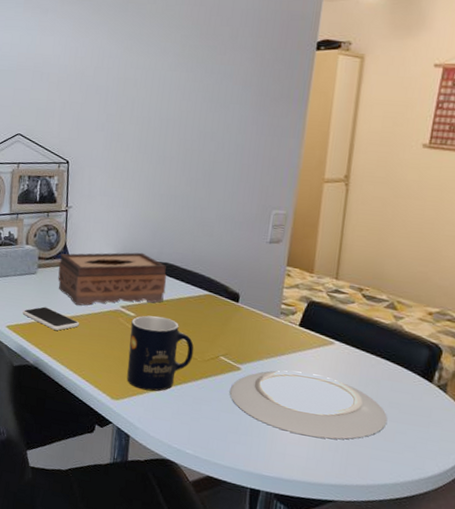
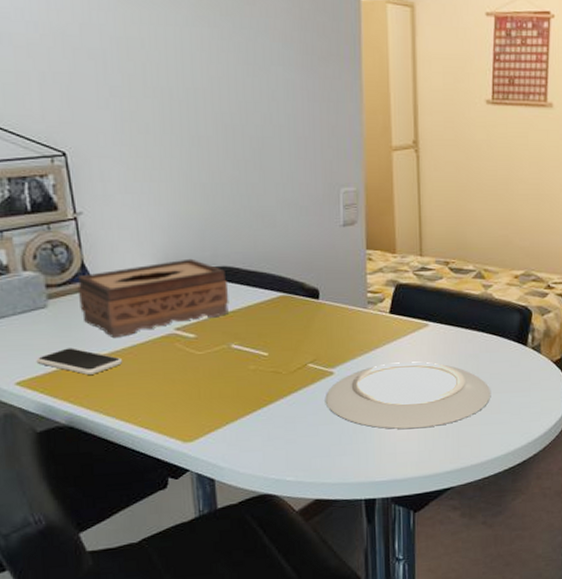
mug: present [127,315,194,391] -> none [192,331,277,423]

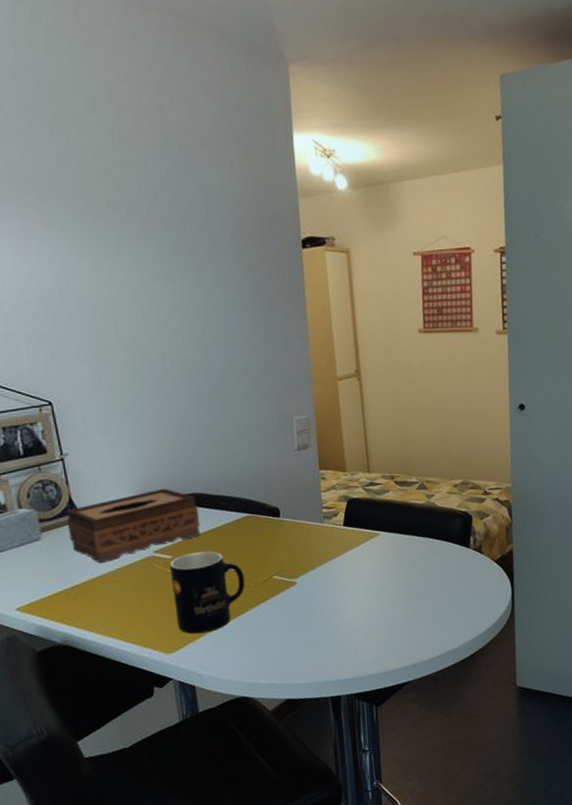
smartphone: present [36,348,122,375] -> none [33,574,108,598]
mug: none [192,331,277,423] -> present [169,551,245,634]
plate: present [325,361,491,429] -> none [290,568,440,631]

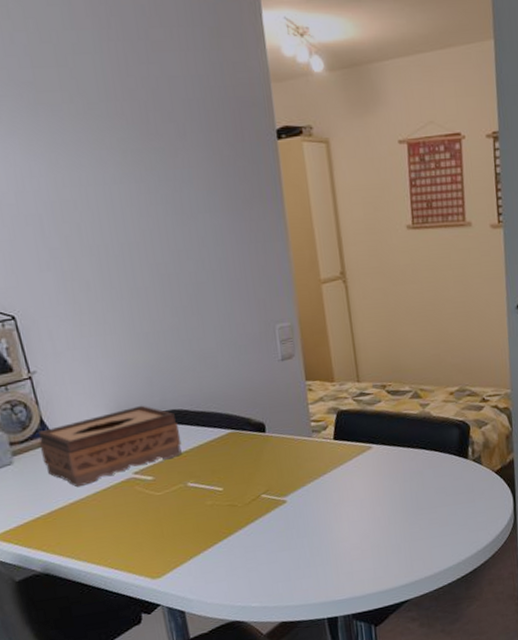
mug: present [169,551,245,634] -> none [151,470,233,558]

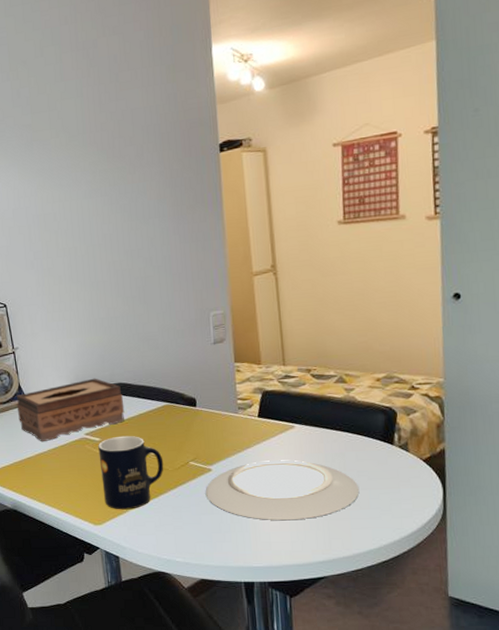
mug: none [151,470,233,558] -> present [98,435,164,510]
plate: none [280,483,438,550] -> present [205,460,360,521]

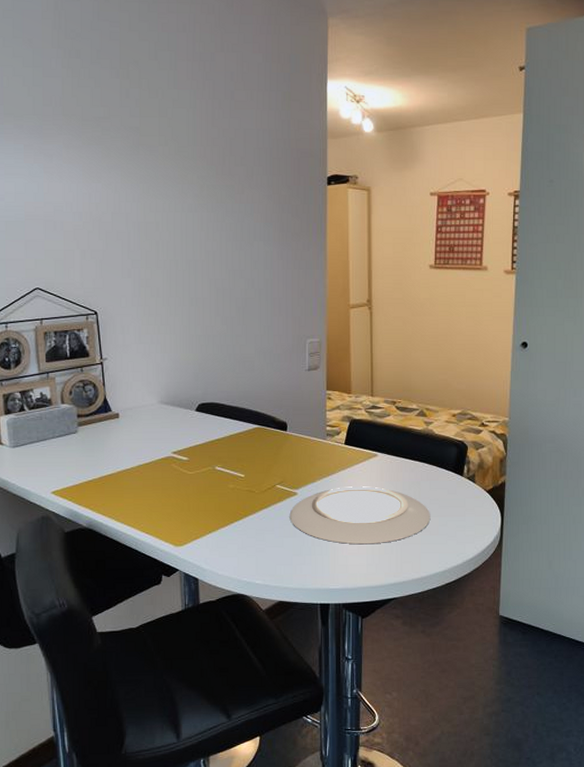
tissue box: present [16,378,125,442] -> none [100,396,215,459]
mug: present [98,435,164,510] -> none [185,456,251,531]

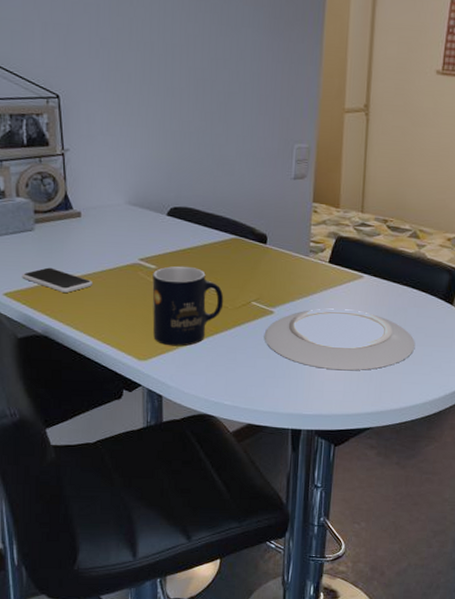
smartphone: none [67,465,131,487] -> present [22,267,92,293]
mug: none [185,456,251,531] -> present [152,266,224,347]

